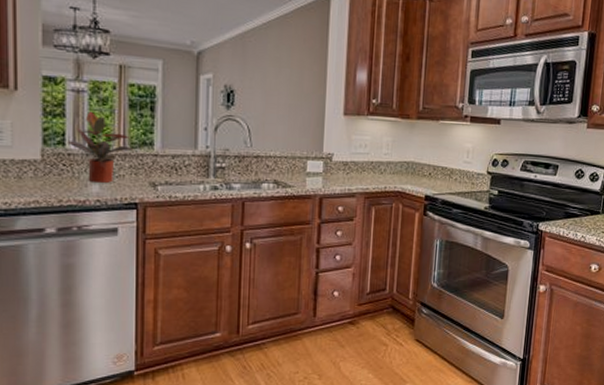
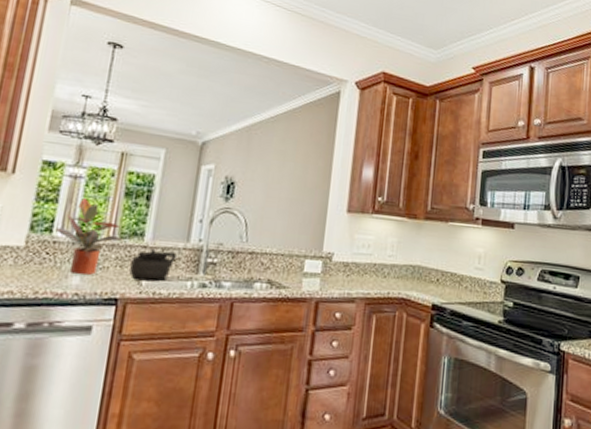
kettle: none [145,156,188,185] -> present [129,248,178,281]

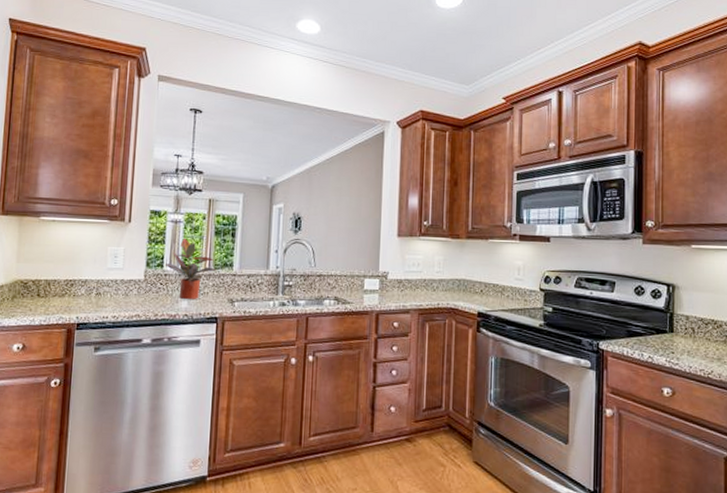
kettle: present [129,248,178,281] -> none [224,276,261,302]

